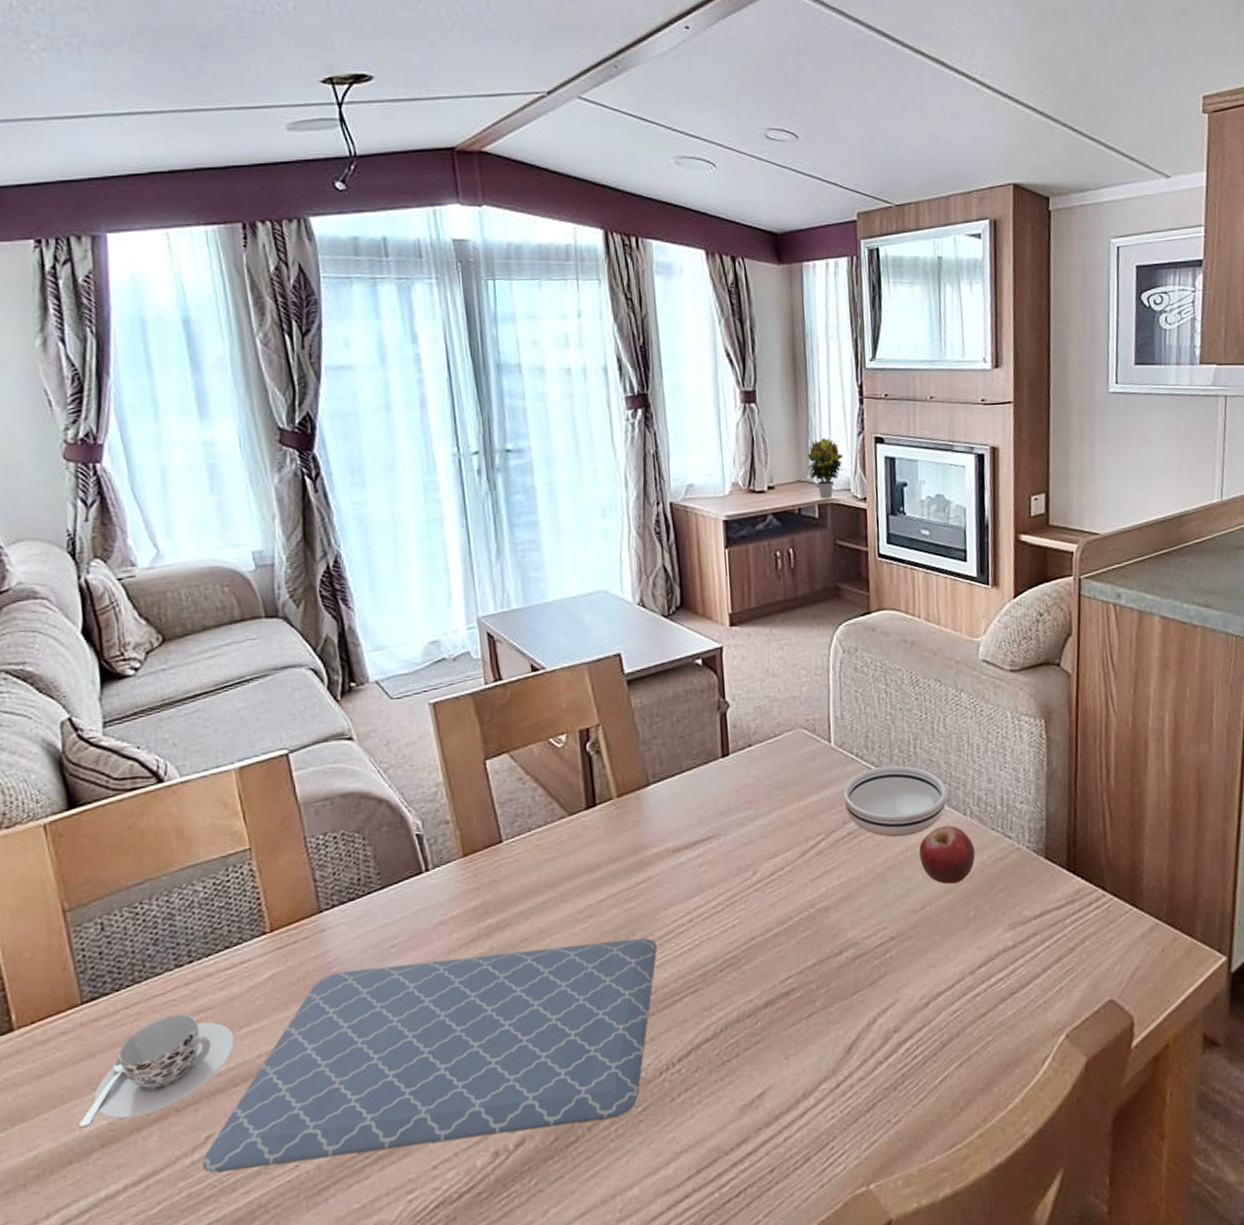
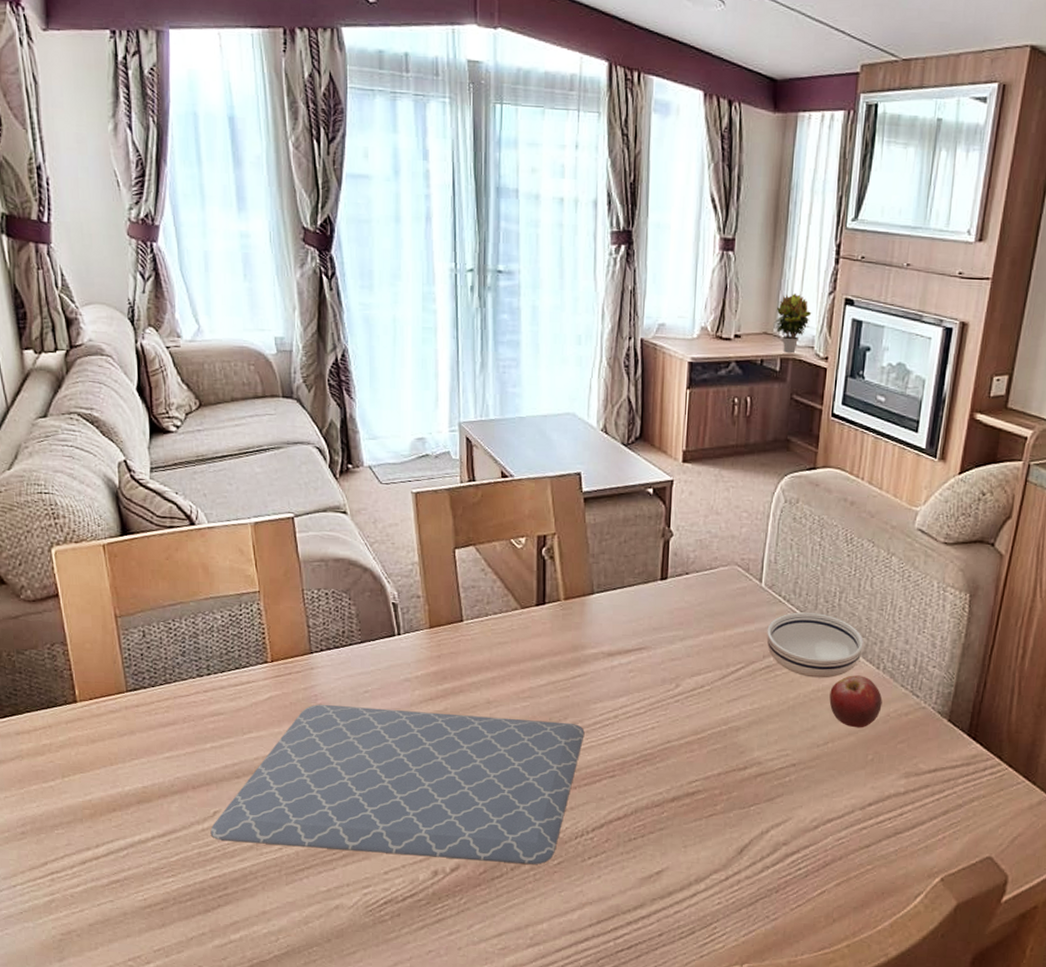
teacup: present [77,1013,235,1128] -> none [121,713,239,786]

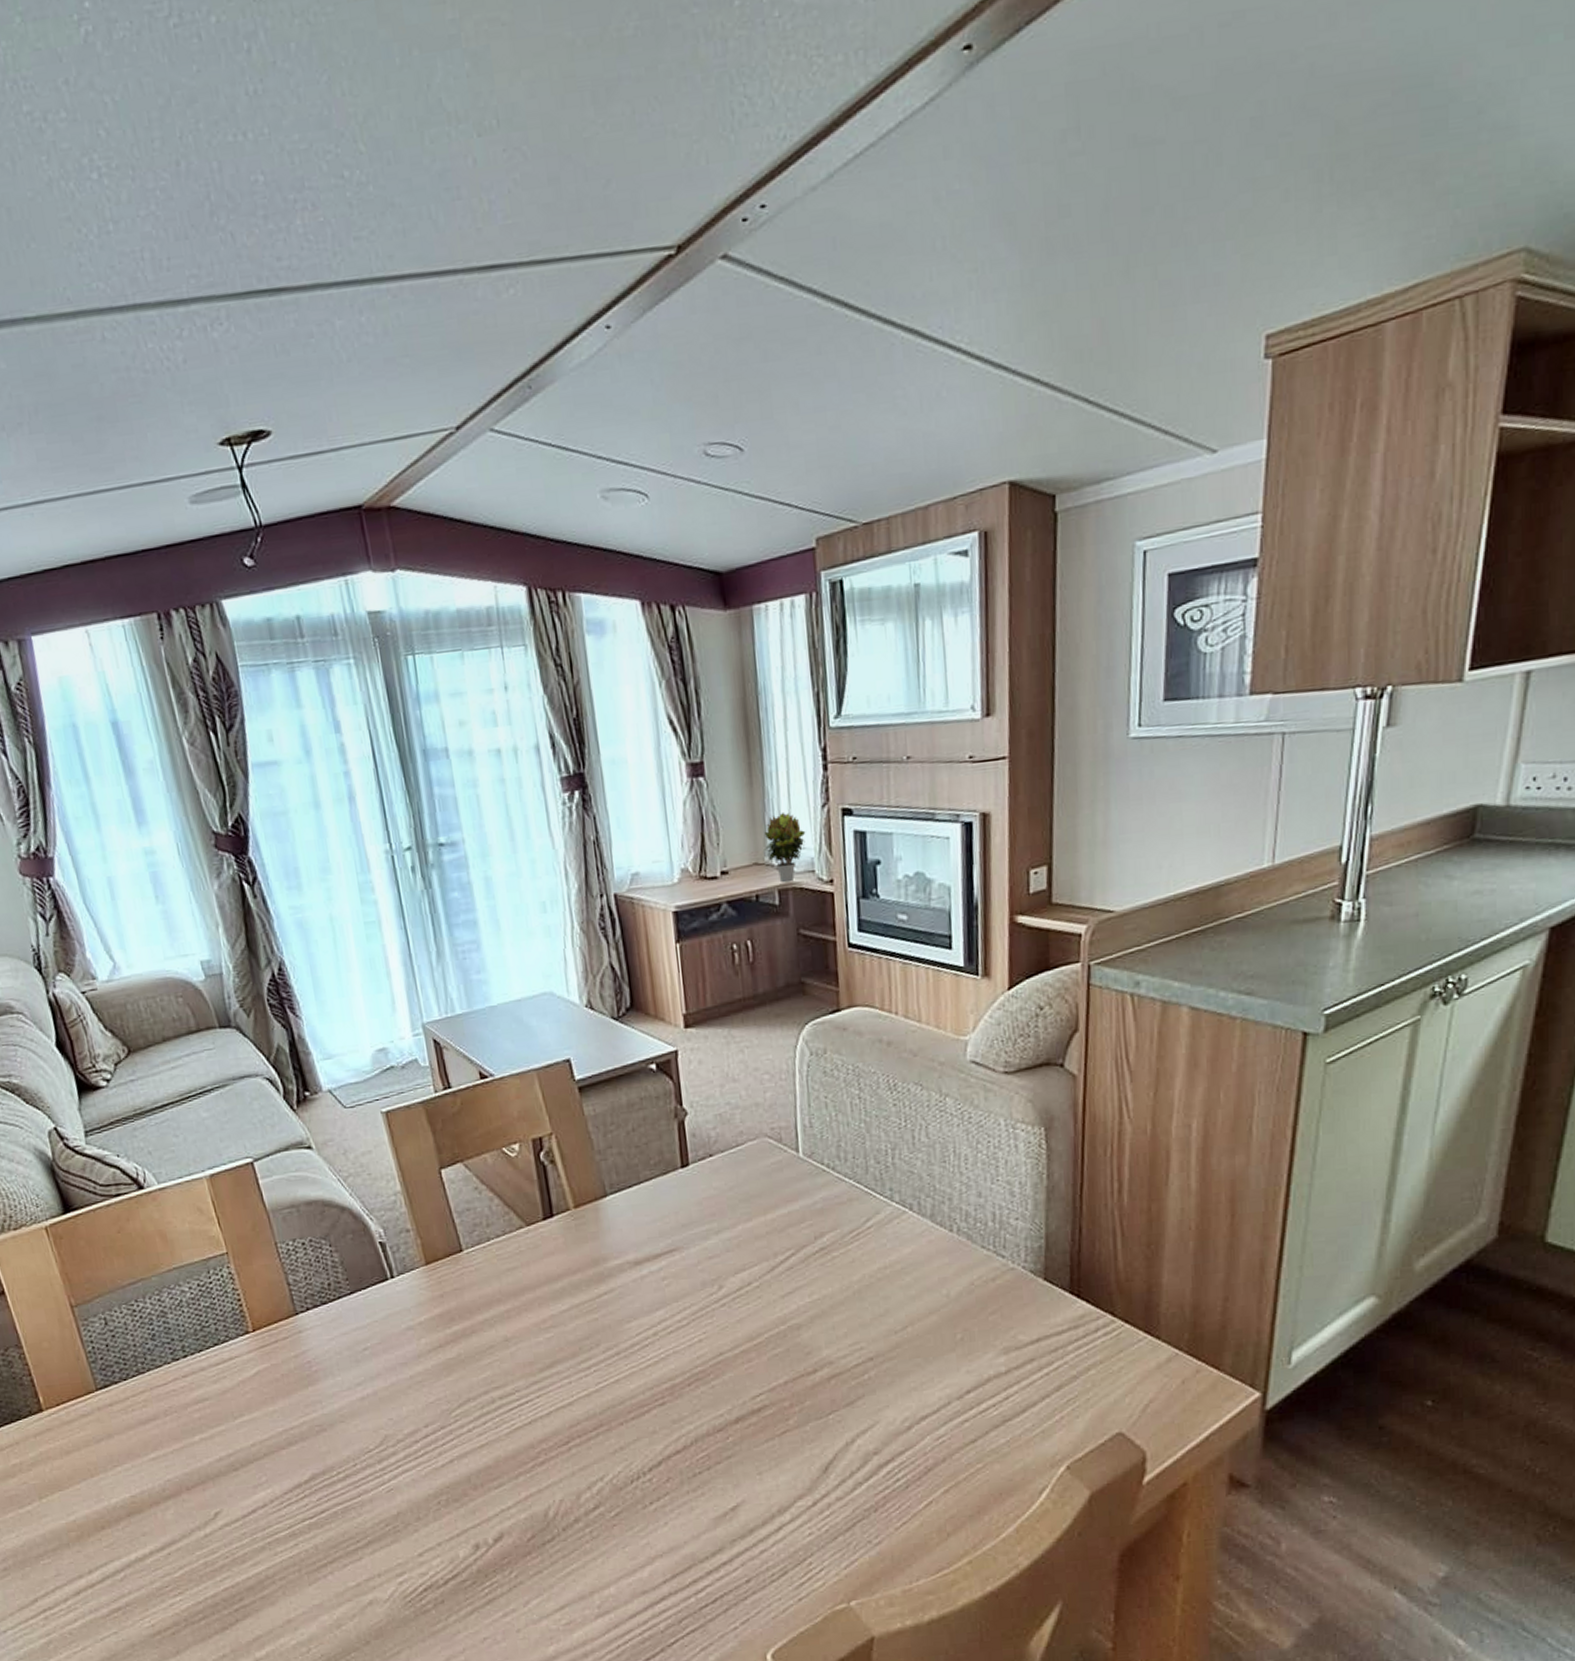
placemat: present [210,704,585,864] -> none [214,1349,623,1545]
bowl: present [766,612,864,678] -> none [814,1177,930,1254]
fruit: present [829,675,883,728] -> none [899,1242,963,1305]

